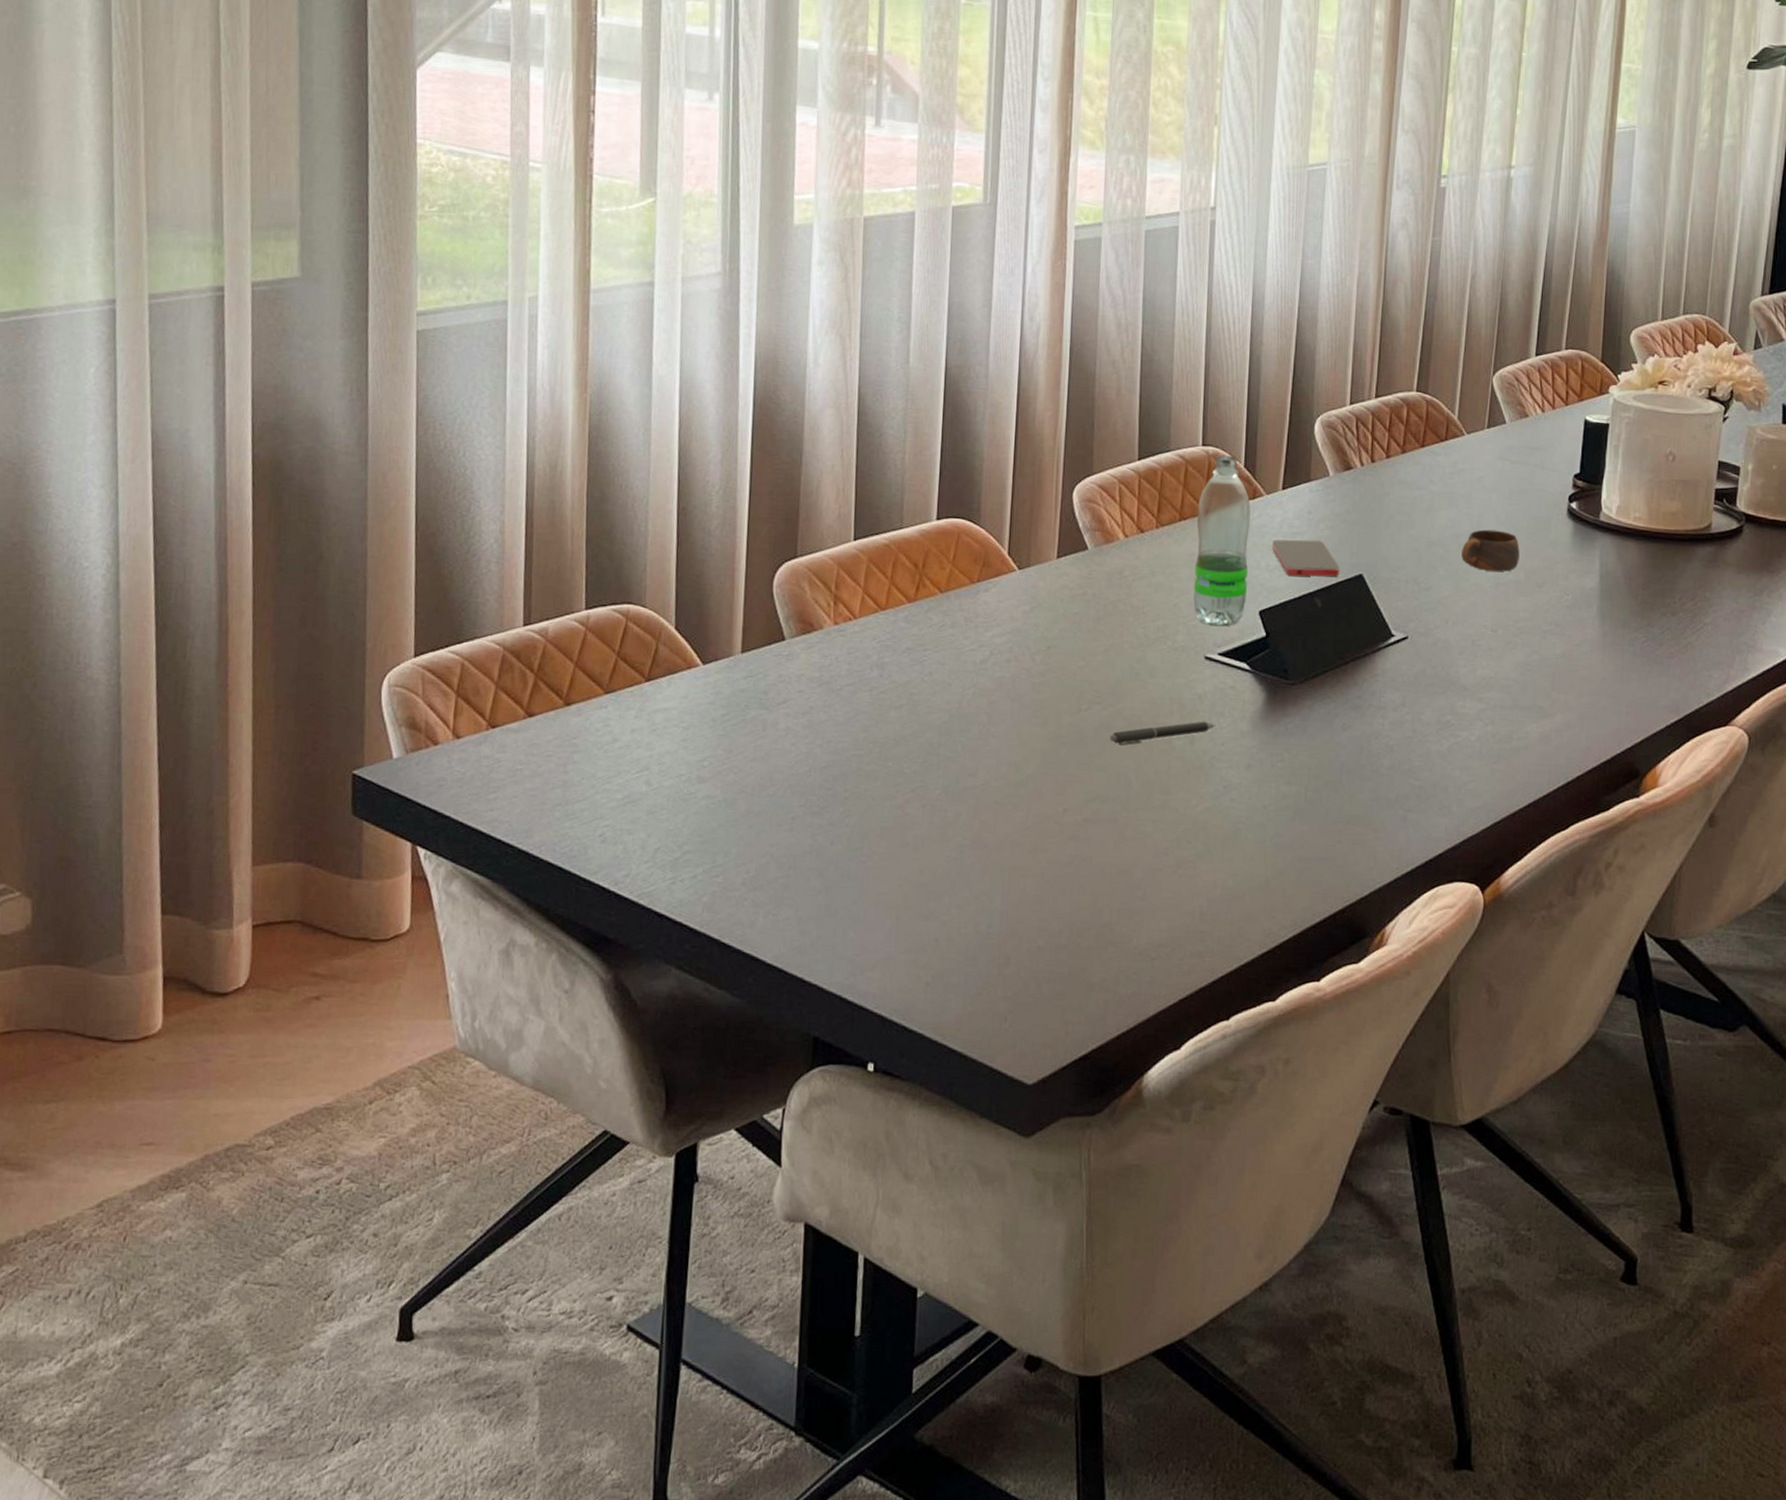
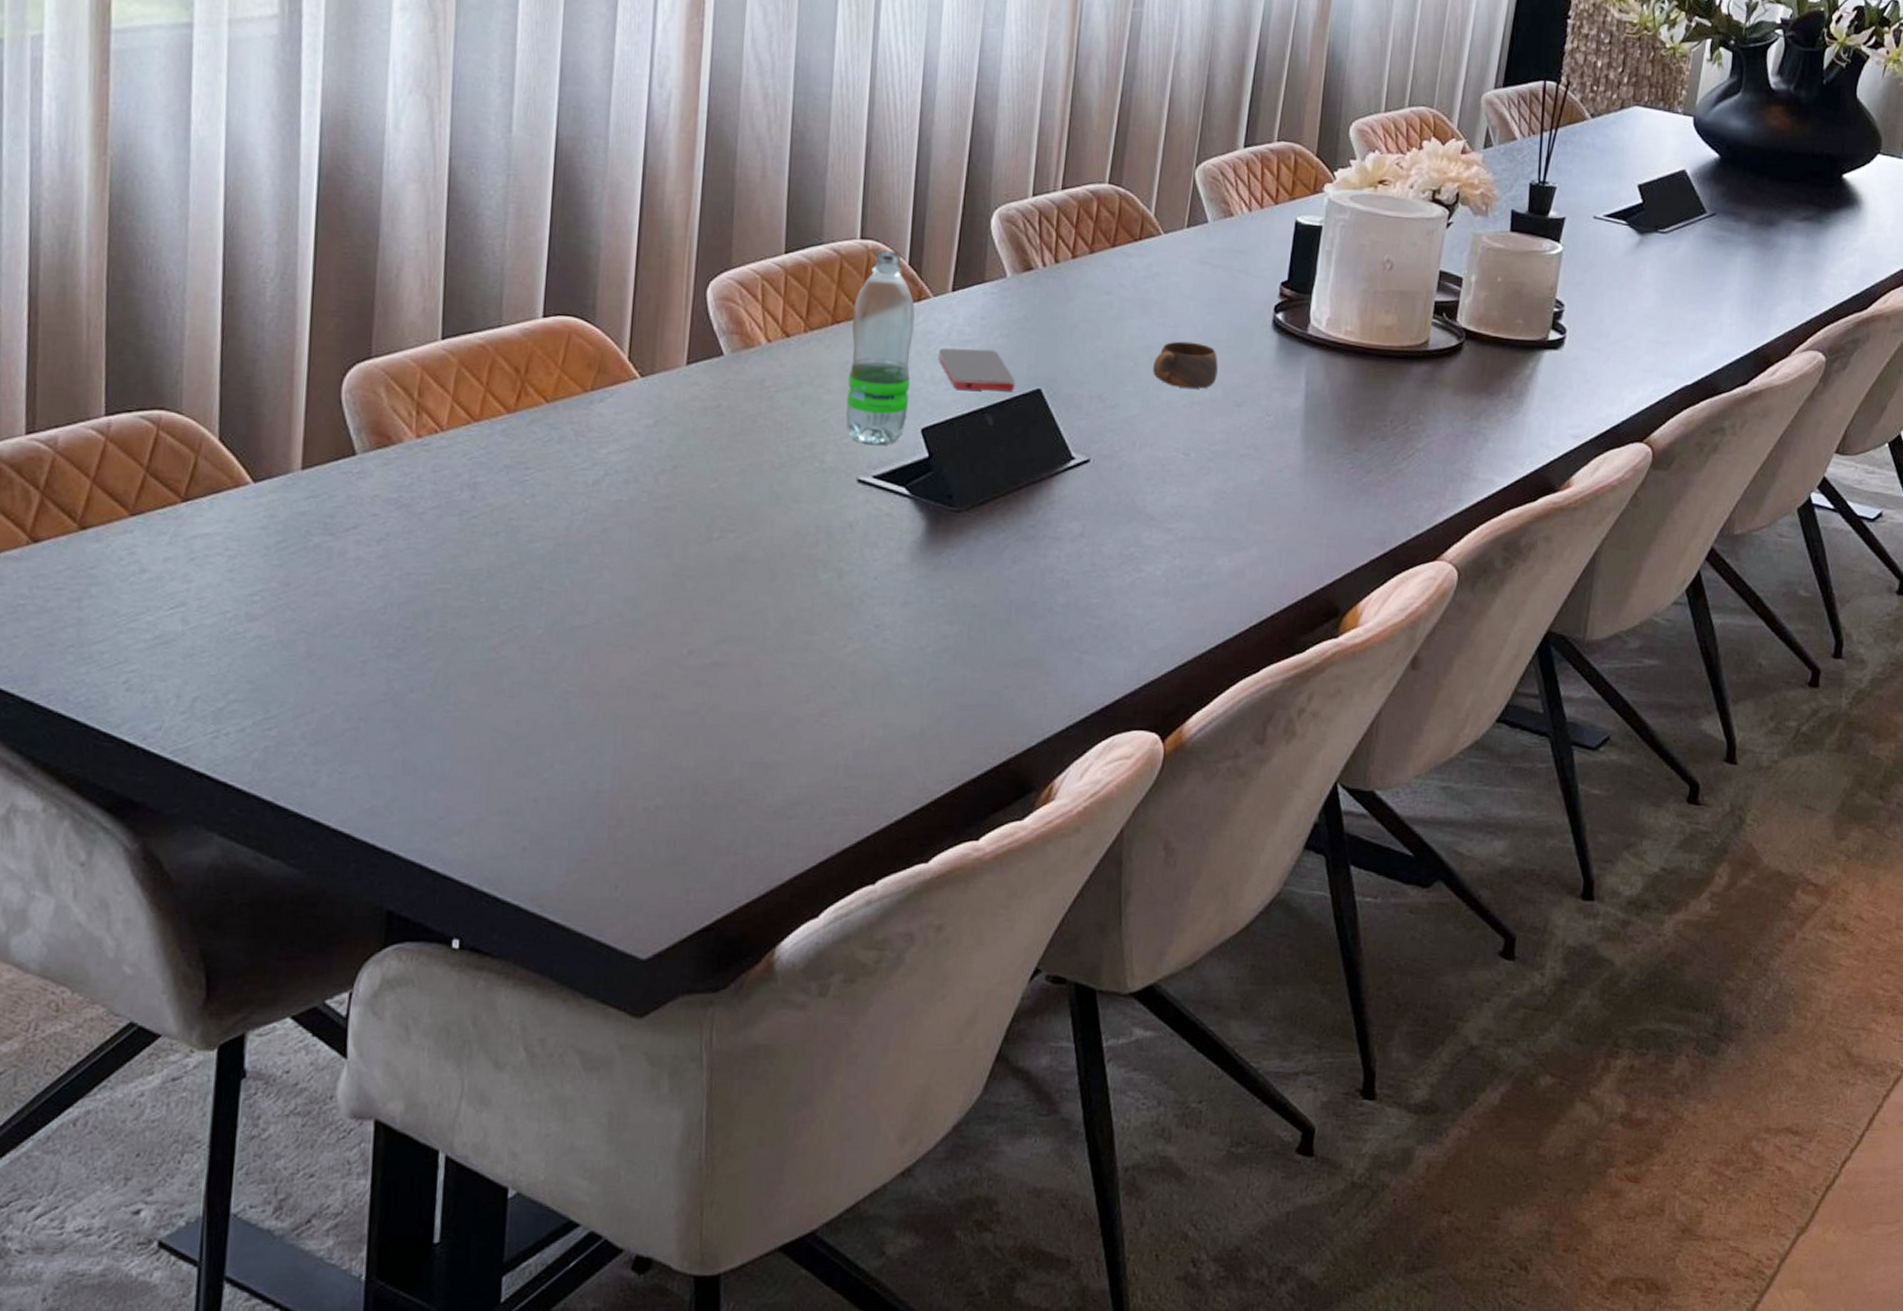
pen: present [1110,721,1216,747] -> none [745,552,869,581]

